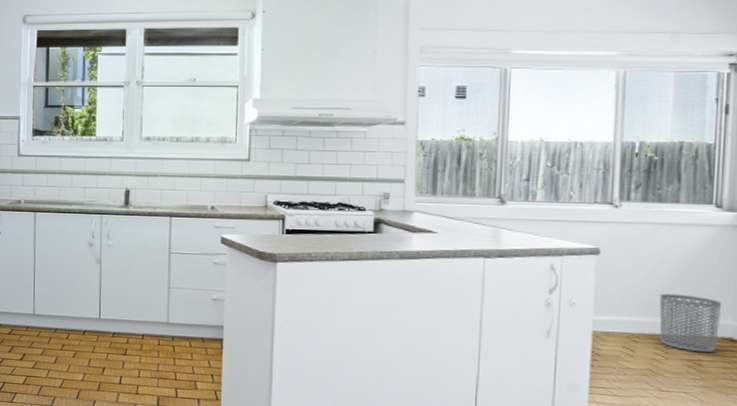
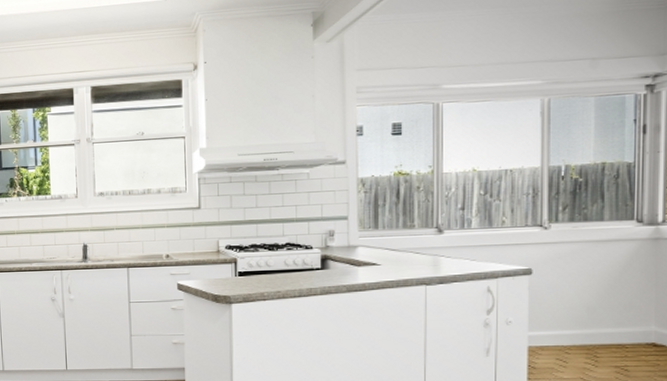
waste bin: present [659,293,722,353] -> none [589,306,645,359]

